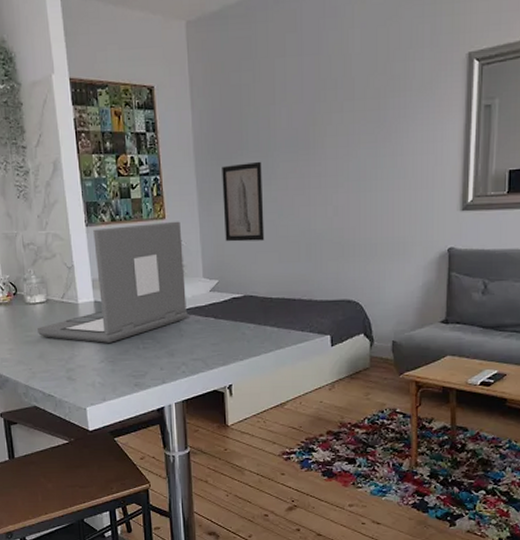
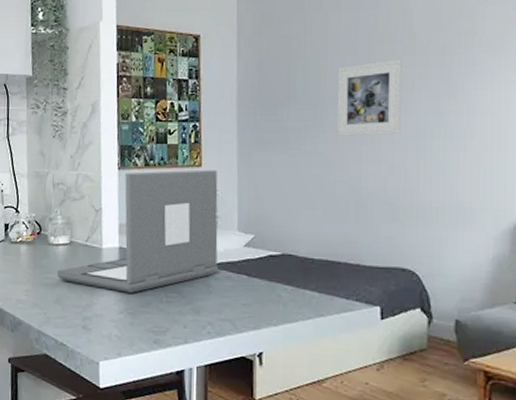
wall art: present [222,161,265,242] -> none [264,113,309,196]
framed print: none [286,104,344,182] -> present [336,59,402,136]

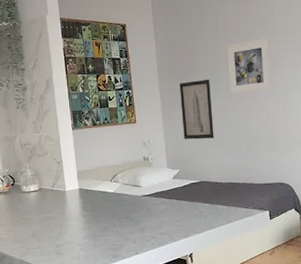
laptop: present [57,170,219,293] -> none [31,124,156,223]
wall art: none [264,113,309,196] -> present [179,79,214,140]

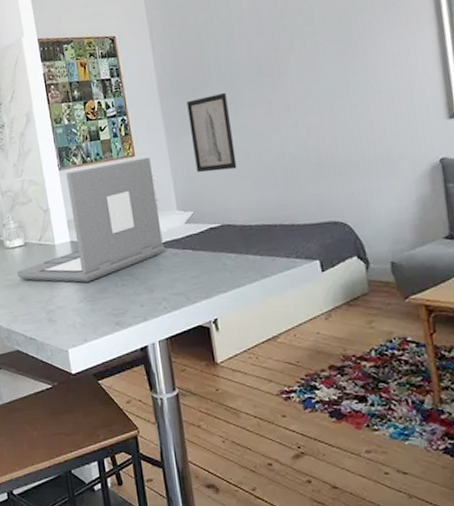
laptop: none [31,124,156,223] -> present [17,157,165,283]
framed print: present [227,38,272,94] -> none [246,30,313,109]

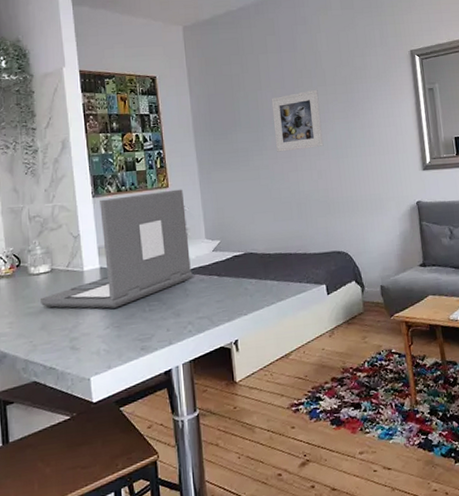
wall art: present [187,92,237,173] -> none [218,135,260,205]
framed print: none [246,30,313,109] -> present [271,89,324,152]

